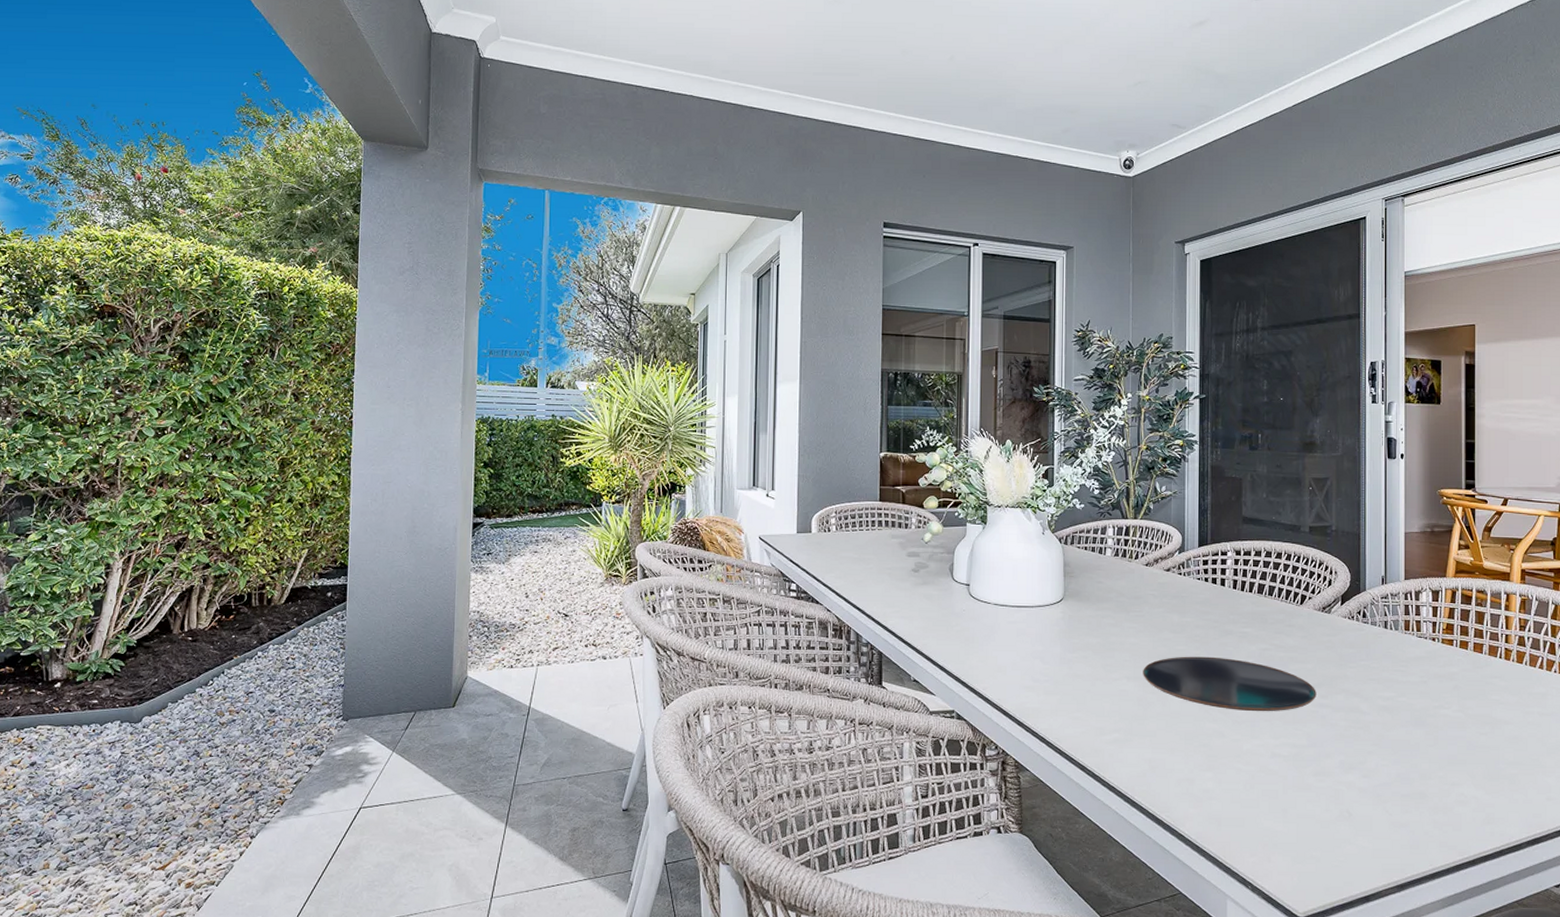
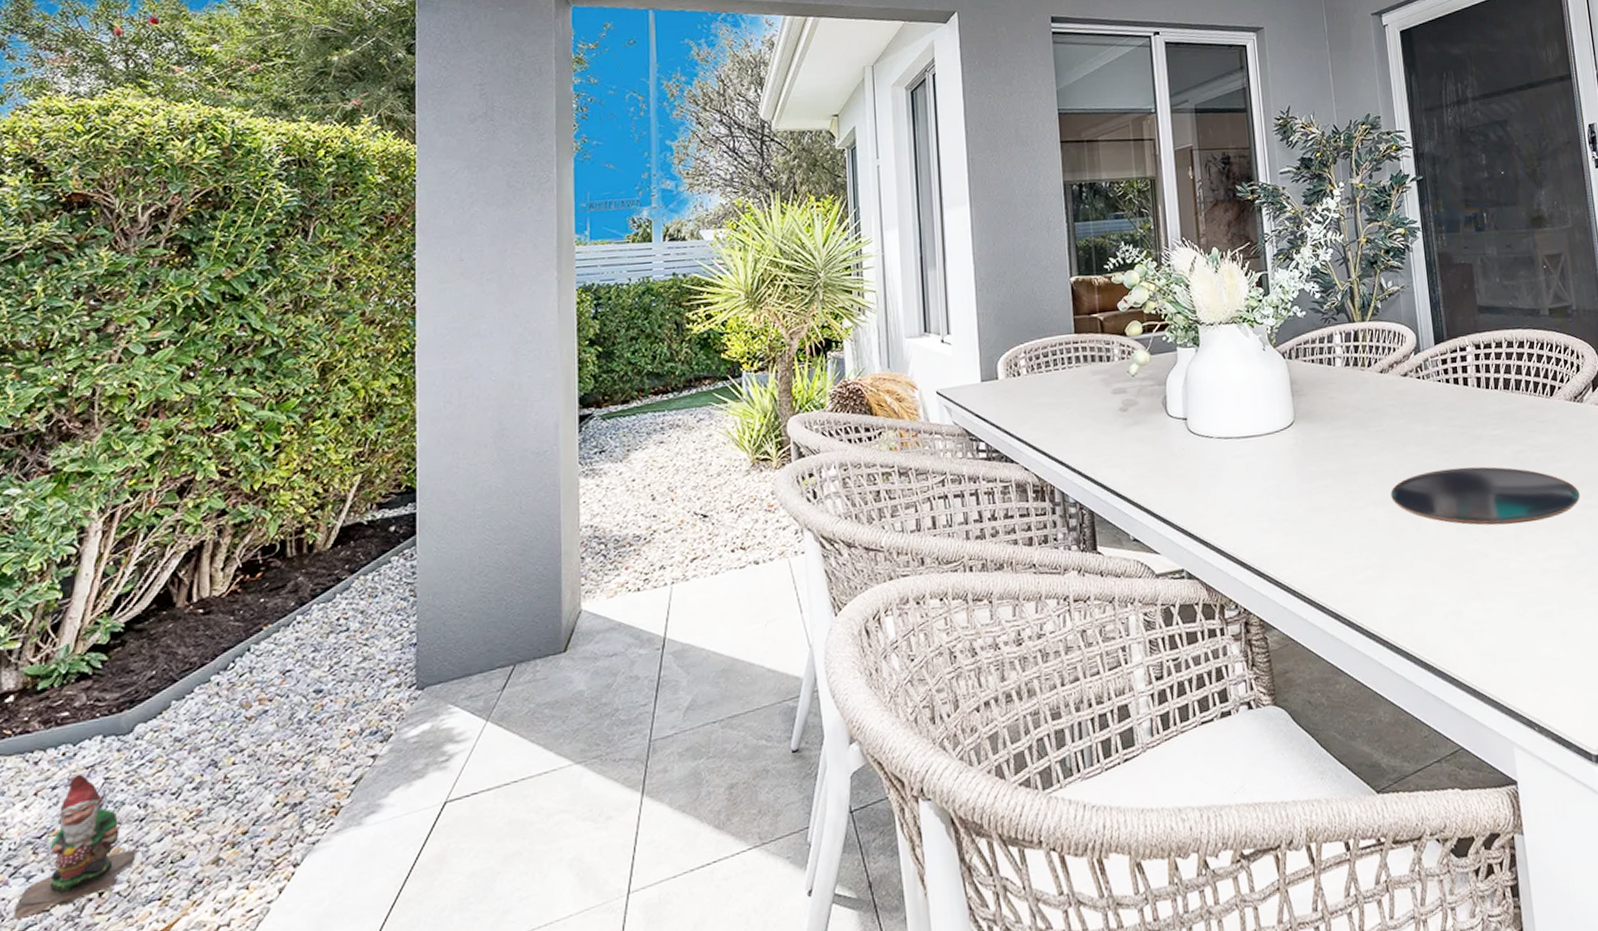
garden gnome: none [59,746,145,844] -> present [13,773,140,920]

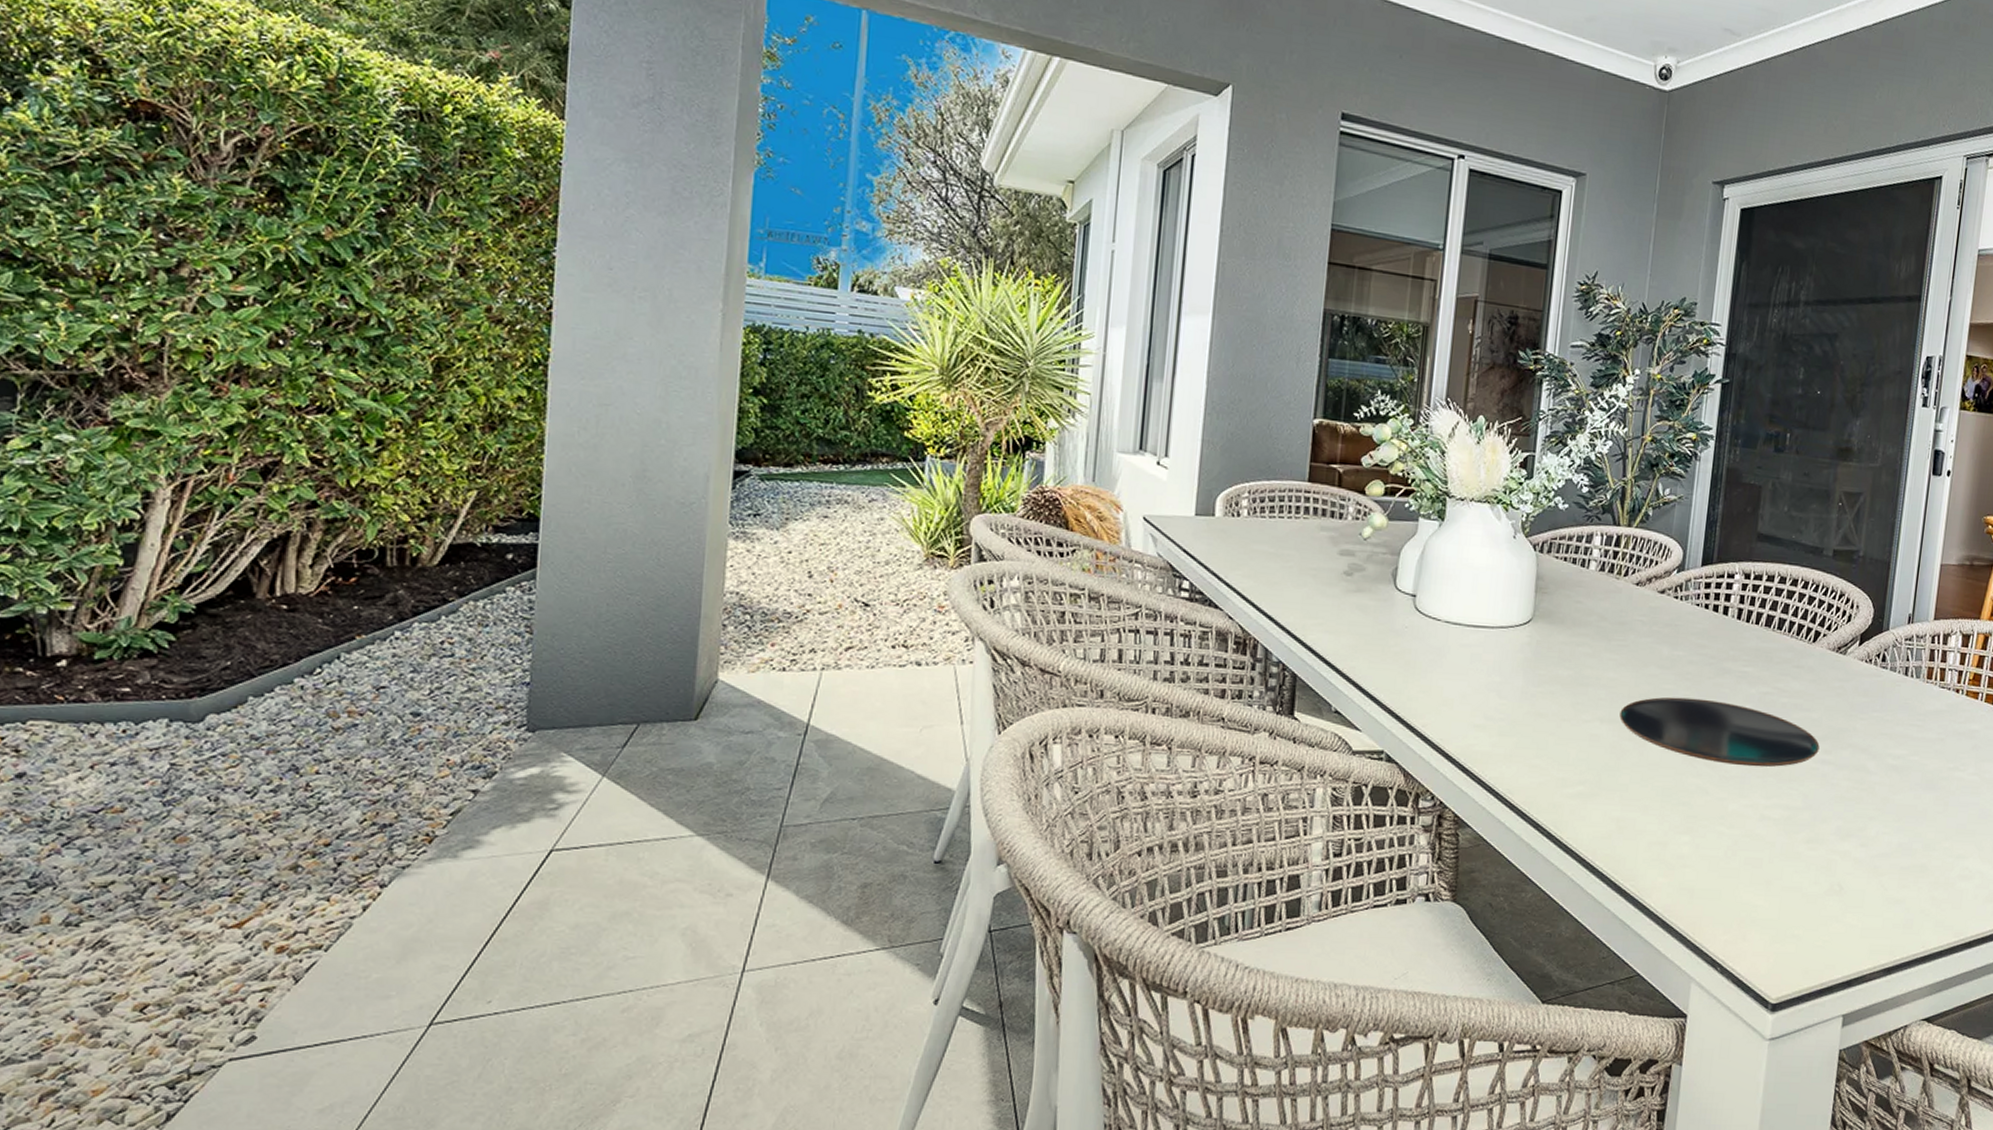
garden gnome: present [13,773,140,920] -> none [66,754,209,890]

